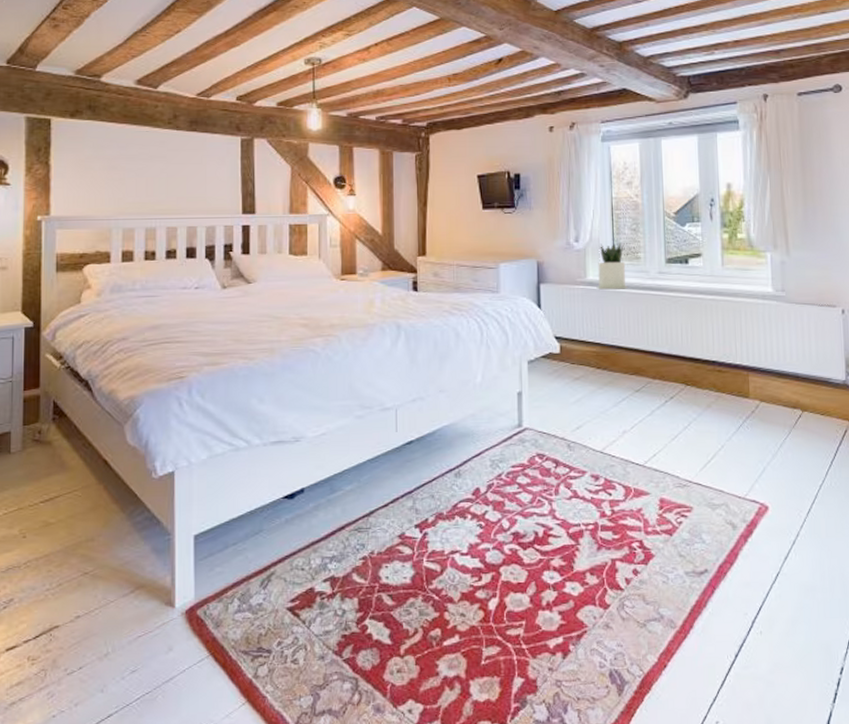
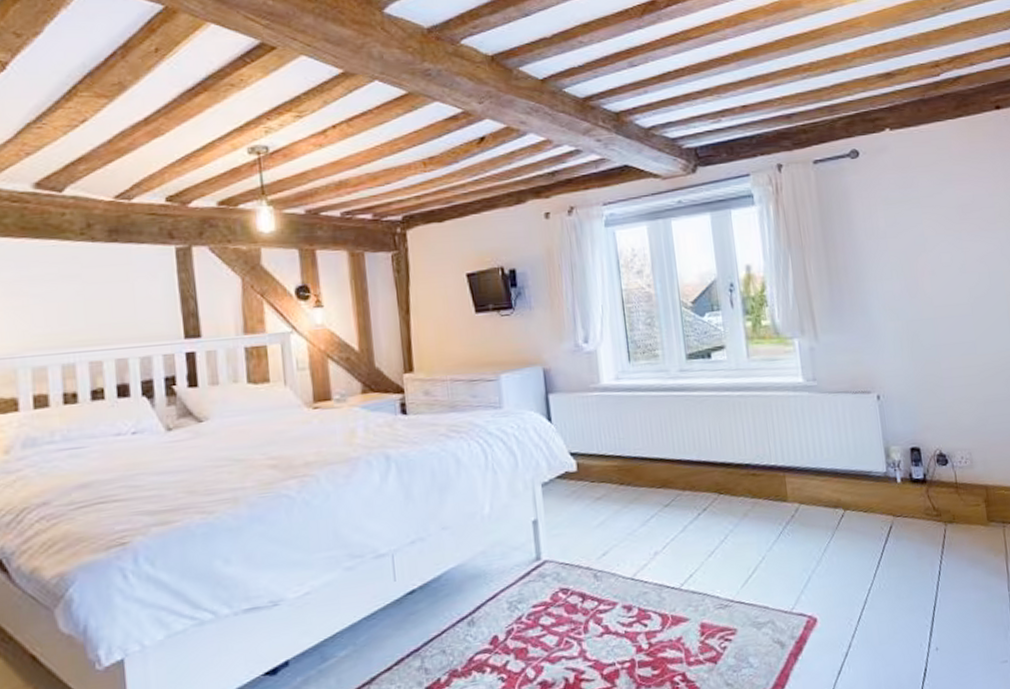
planter: present [596,243,629,290] -> none [612,340,648,395]

